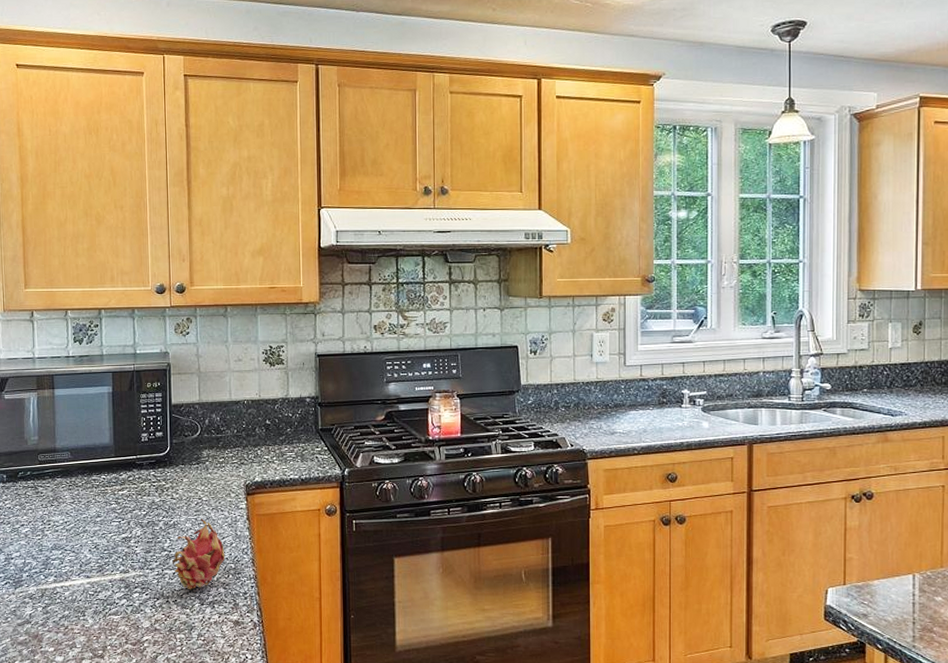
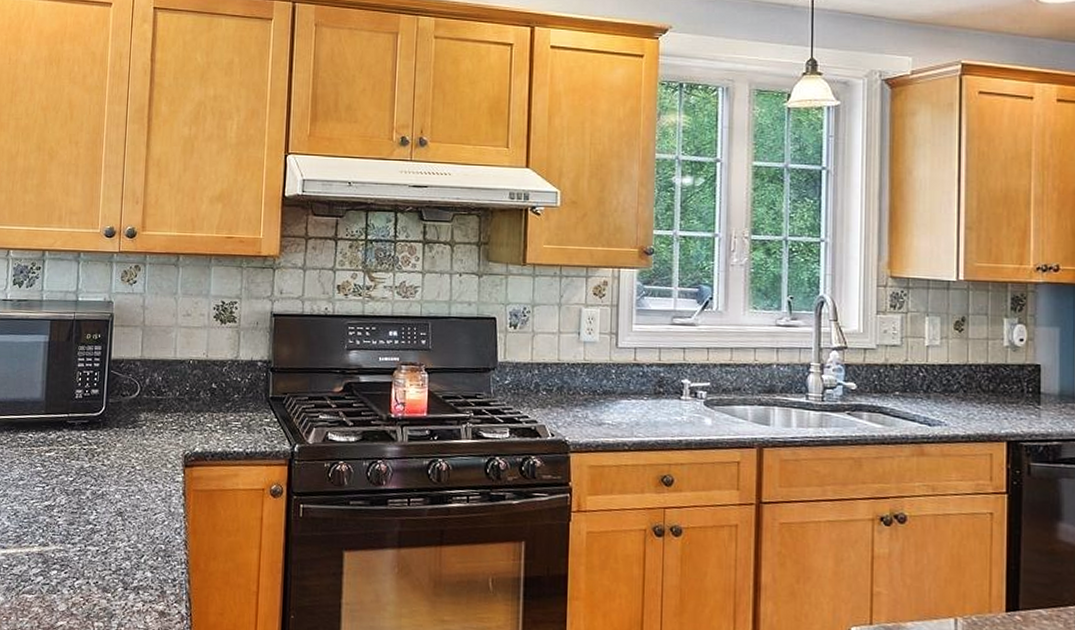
fruit: present [173,518,224,590] -> none [97,490,155,572]

